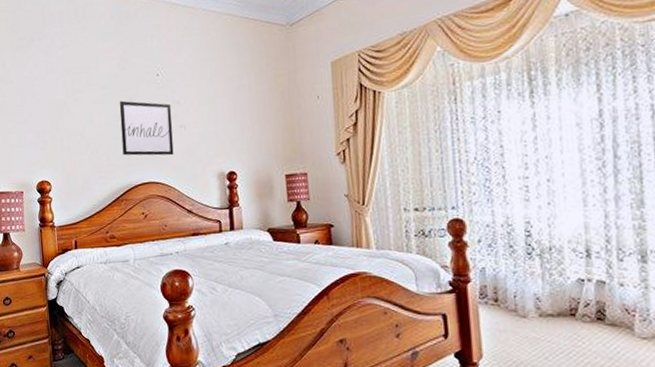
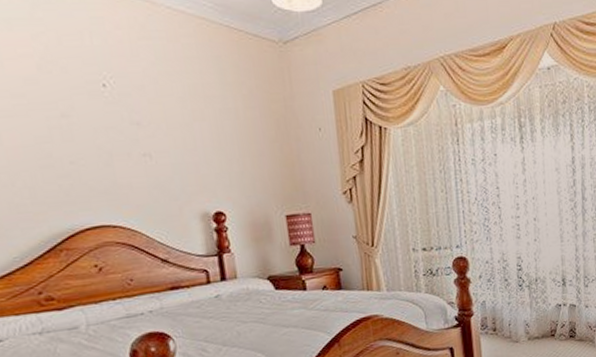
wall art: present [119,100,174,156] -> none [44,116,137,192]

